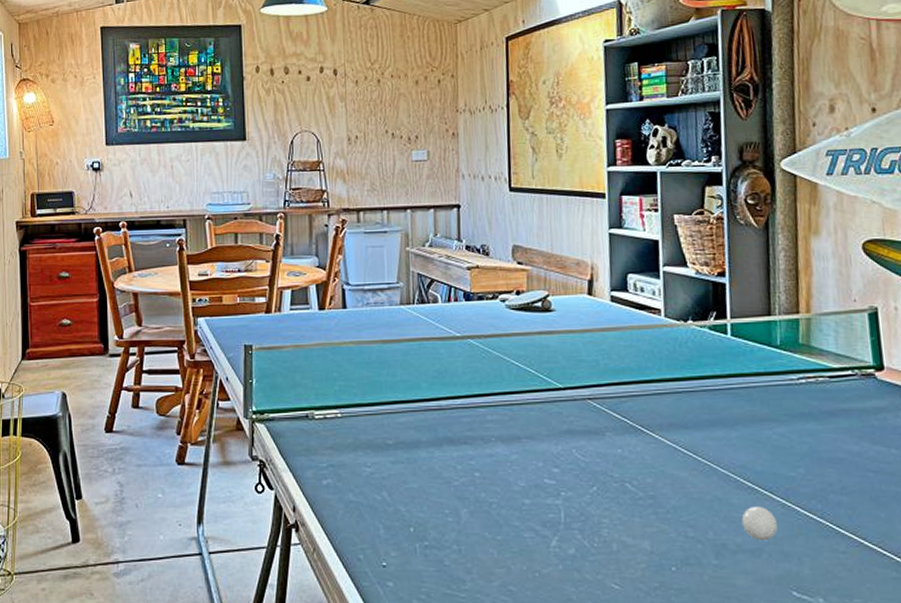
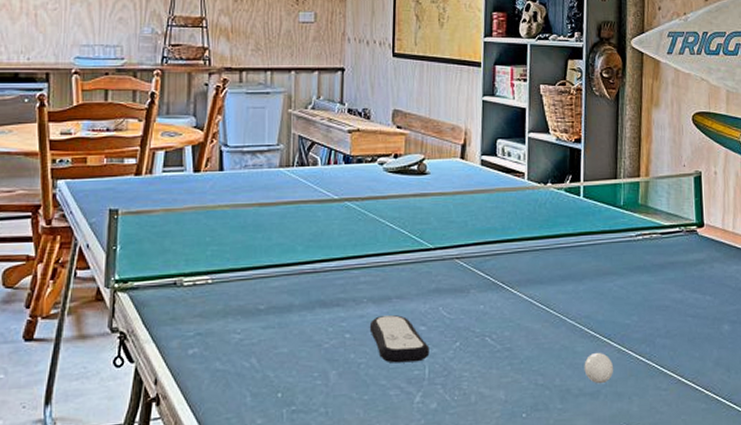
remote control: none [499,456,565,505] -> present [369,315,430,363]

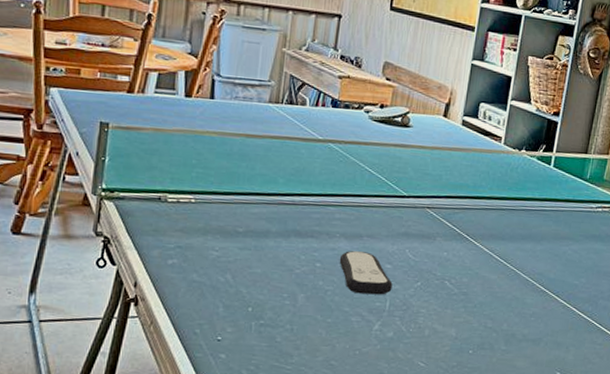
ping-pong ball: present [584,353,614,384] -> none [530,306,558,333]

